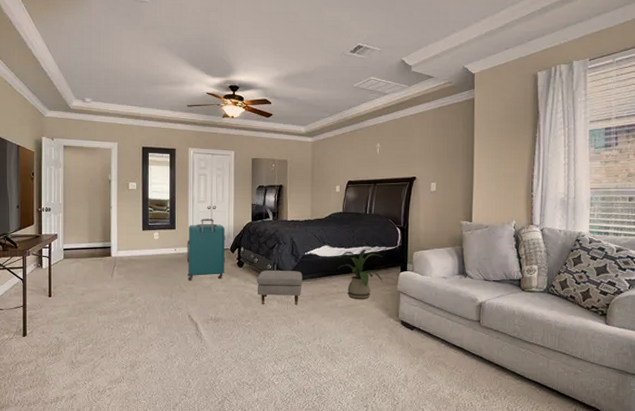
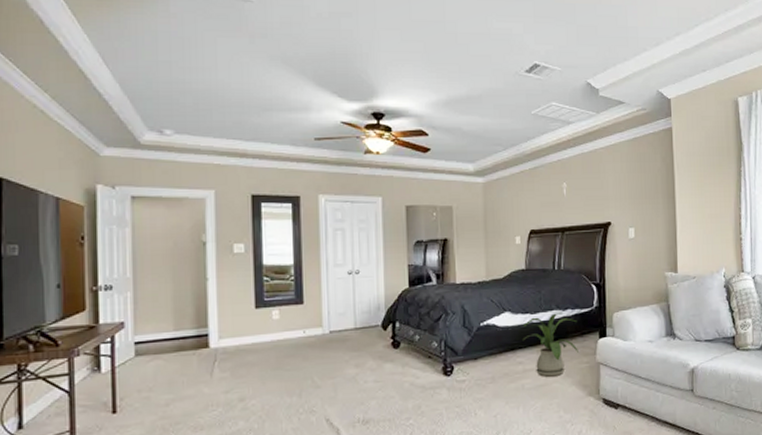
suitcase: present [186,219,226,280] -> none [320,287,375,372]
ottoman: present [257,271,303,306] -> none [419,347,479,395]

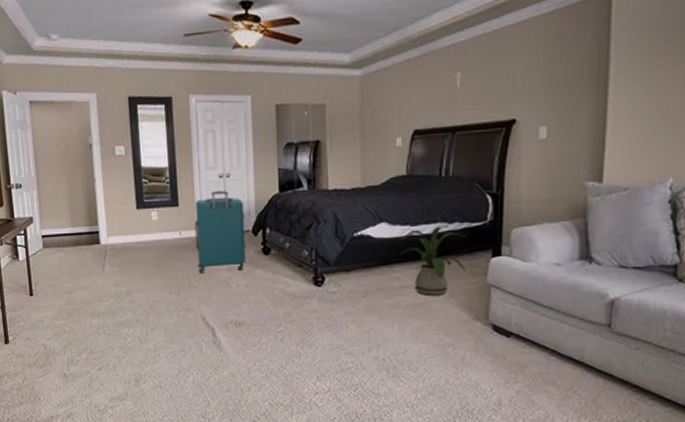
suitcase: none [320,287,375,372] -> present [194,191,246,273]

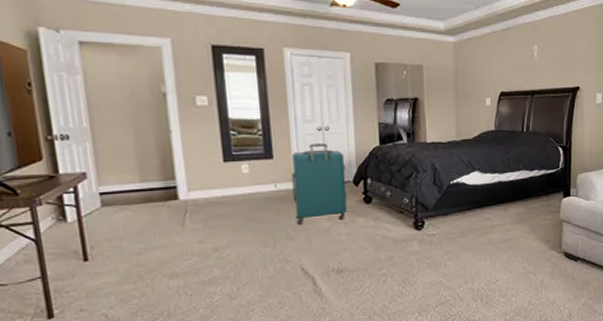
house plant: present [400,224,466,296] -> none [491,172,543,232]

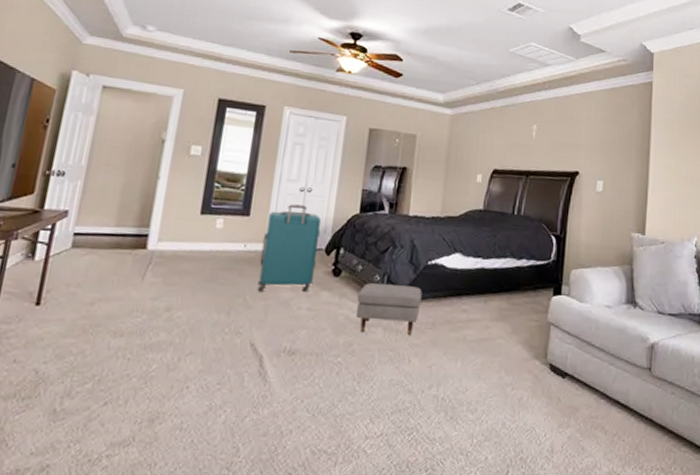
ottoman: none [390,204,449,247] -> present [355,283,422,336]

